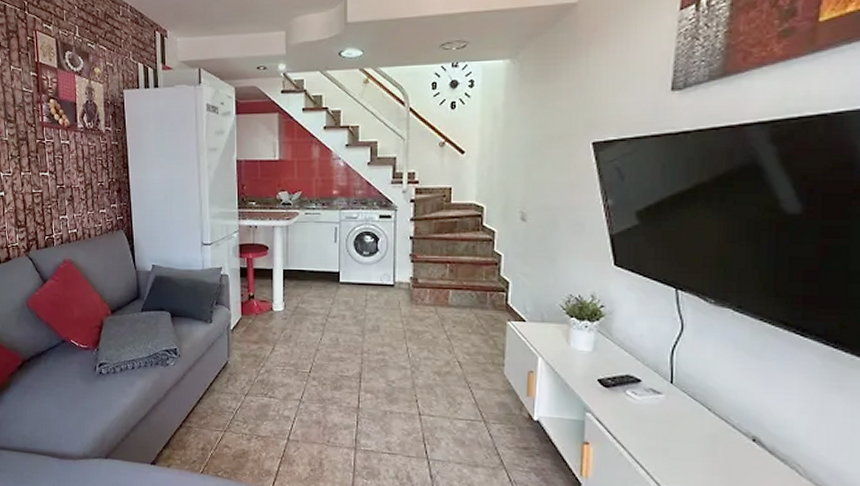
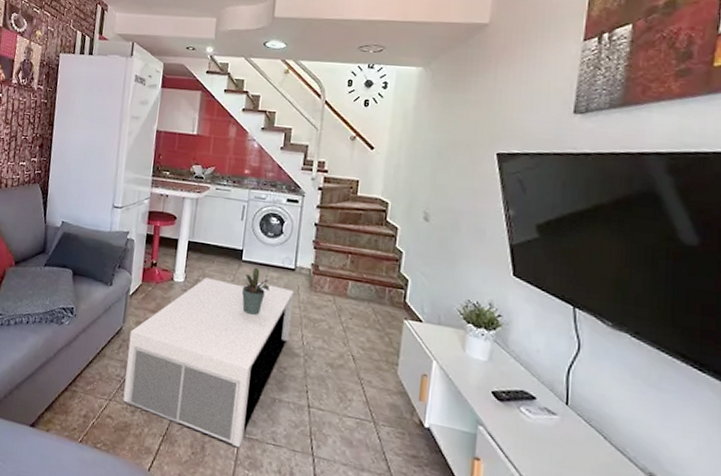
coffee table: none [236,303,396,461] -> present [122,277,295,448]
potted plant: none [342,288,370,335] -> present [242,267,270,316]

